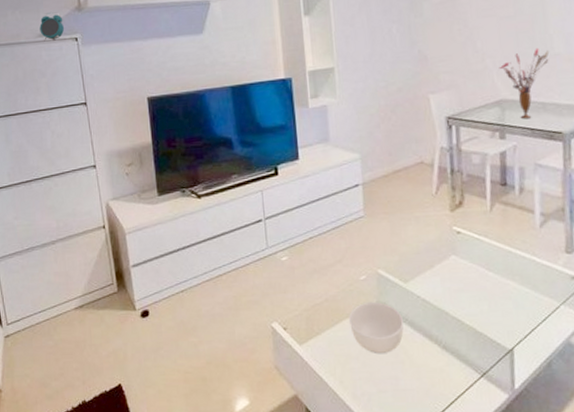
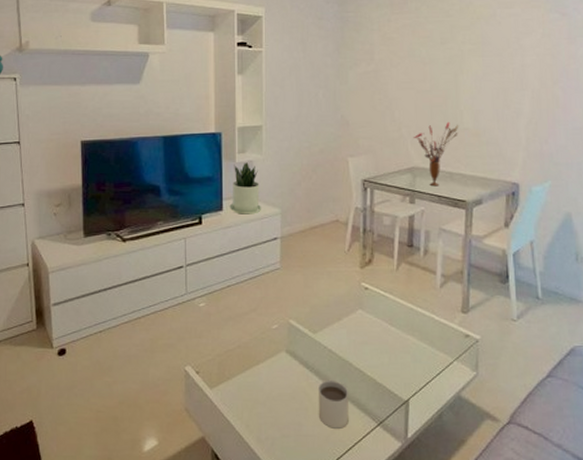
planter: none [305,107,340,162] -> present [229,162,262,215]
bowl: present [349,301,404,353] -> none [259,350,311,399]
mug: none [413,330,449,382] -> present [317,379,349,429]

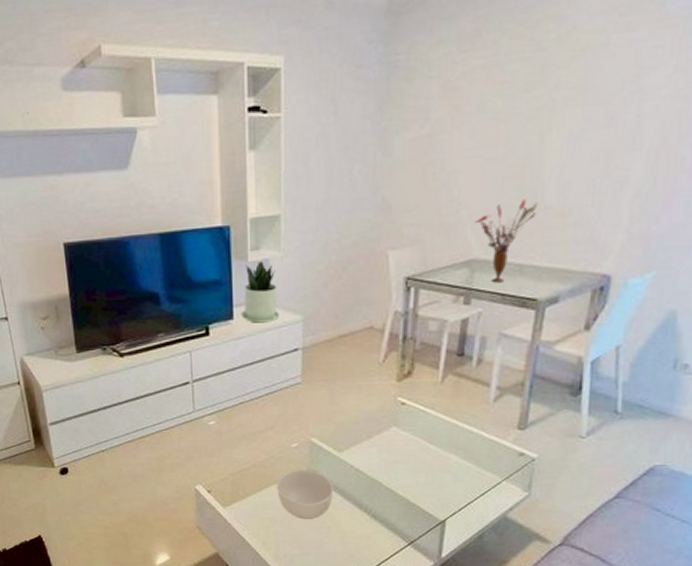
bowl: none [259,350,311,399] -> present [277,469,334,519]
mug: present [317,379,349,429] -> none [341,499,376,547]

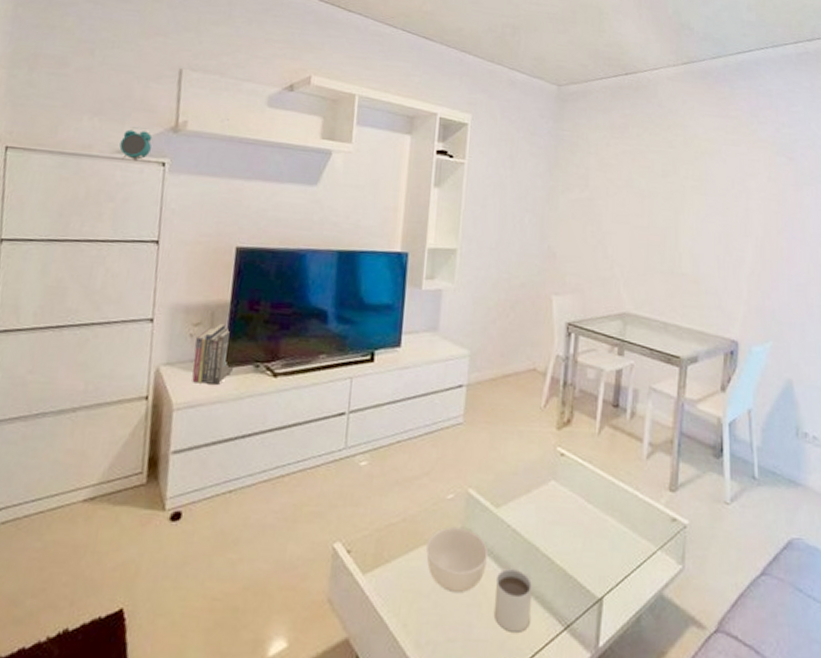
books: none [47,316,85,368] -> present [192,324,235,385]
planter: present [241,261,280,323] -> none [409,290,448,355]
mug: none [341,499,376,547] -> present [493,567,532,633]
bouquet: present [475,198,539,283] -> none [626,264,677,338]

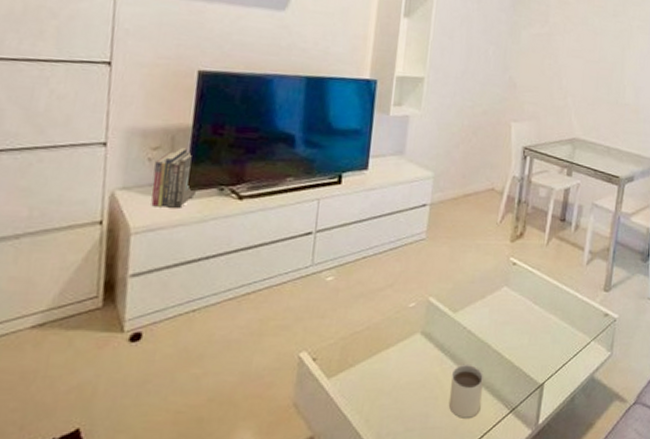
bowl: present [426,526,489,592] -> none [388,331,446,388]

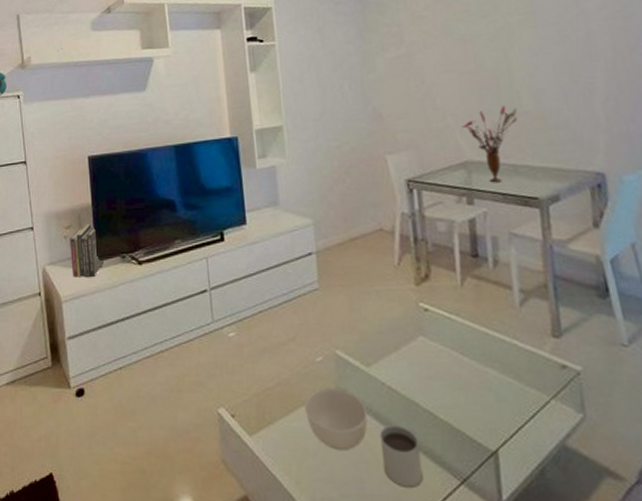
bowl: none [388,331,446,388] -> present [305,387,368,449]
bouquet: none [577,95,621,160] -> present [462,105,518,183]

